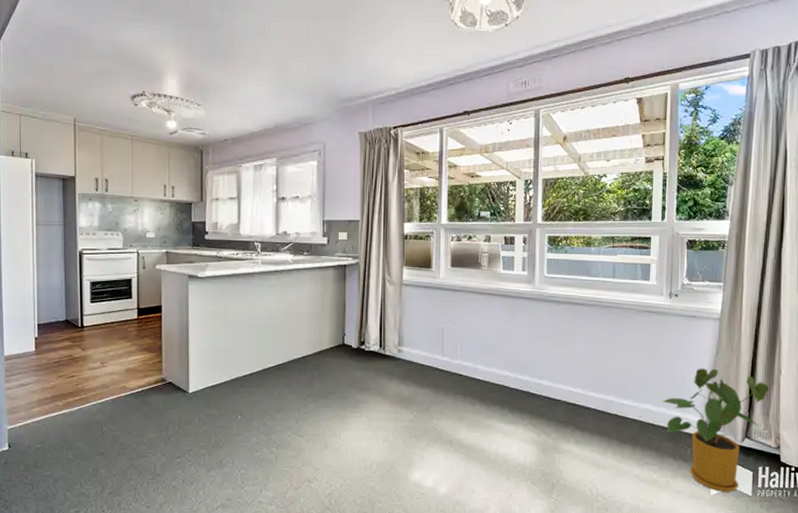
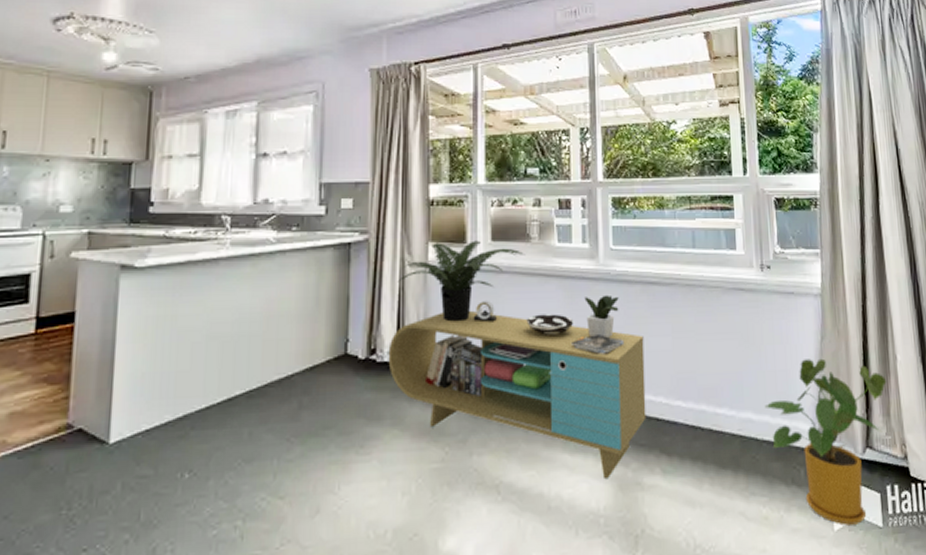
media console: none [373,266,568,444] -> present [388,240,646,480]

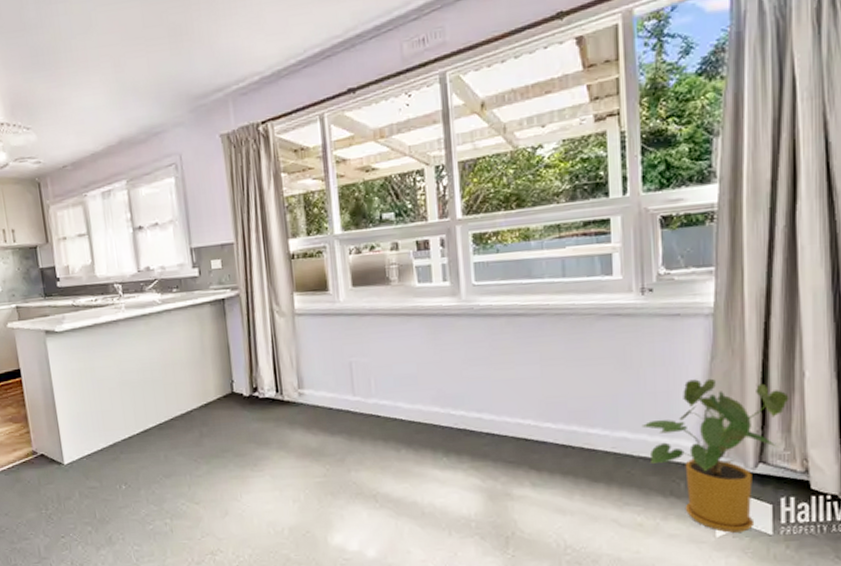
media console: present [388,240,646,480] -> none [268,287,515,491]

